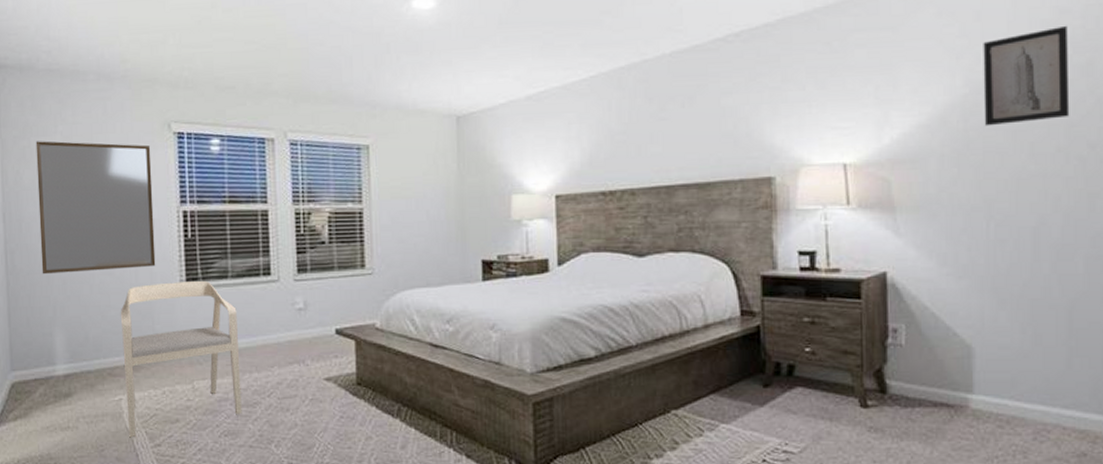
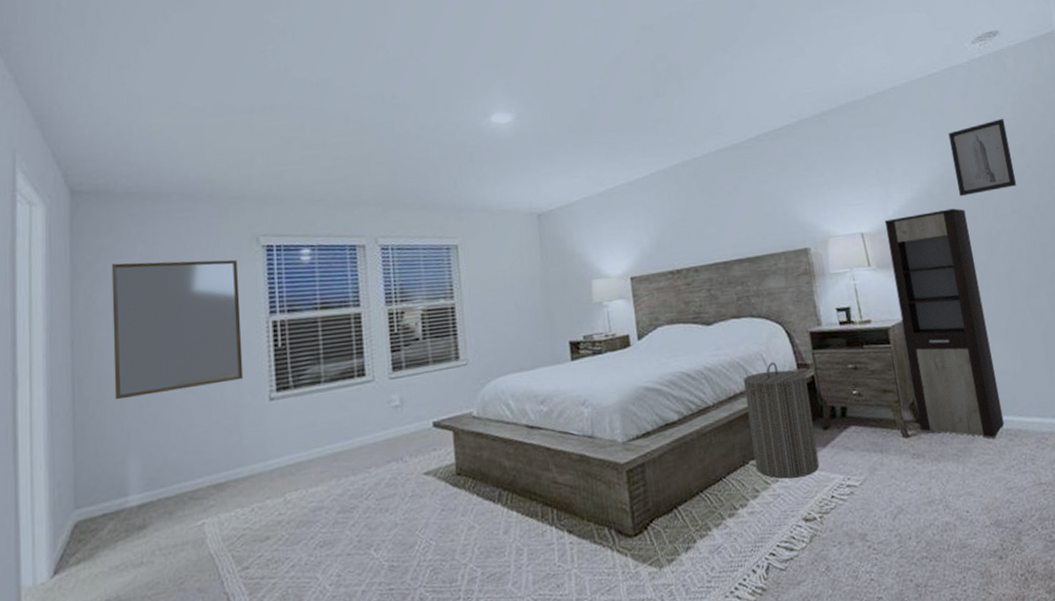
armchair: present [120,280,242,438] -> none [203,388,339,565]
laundry hamper: none [674,306,753,435] -> present [743,362,820,479]
cabinet: none [876,140,995,422] -> present [884,208,1005,439]

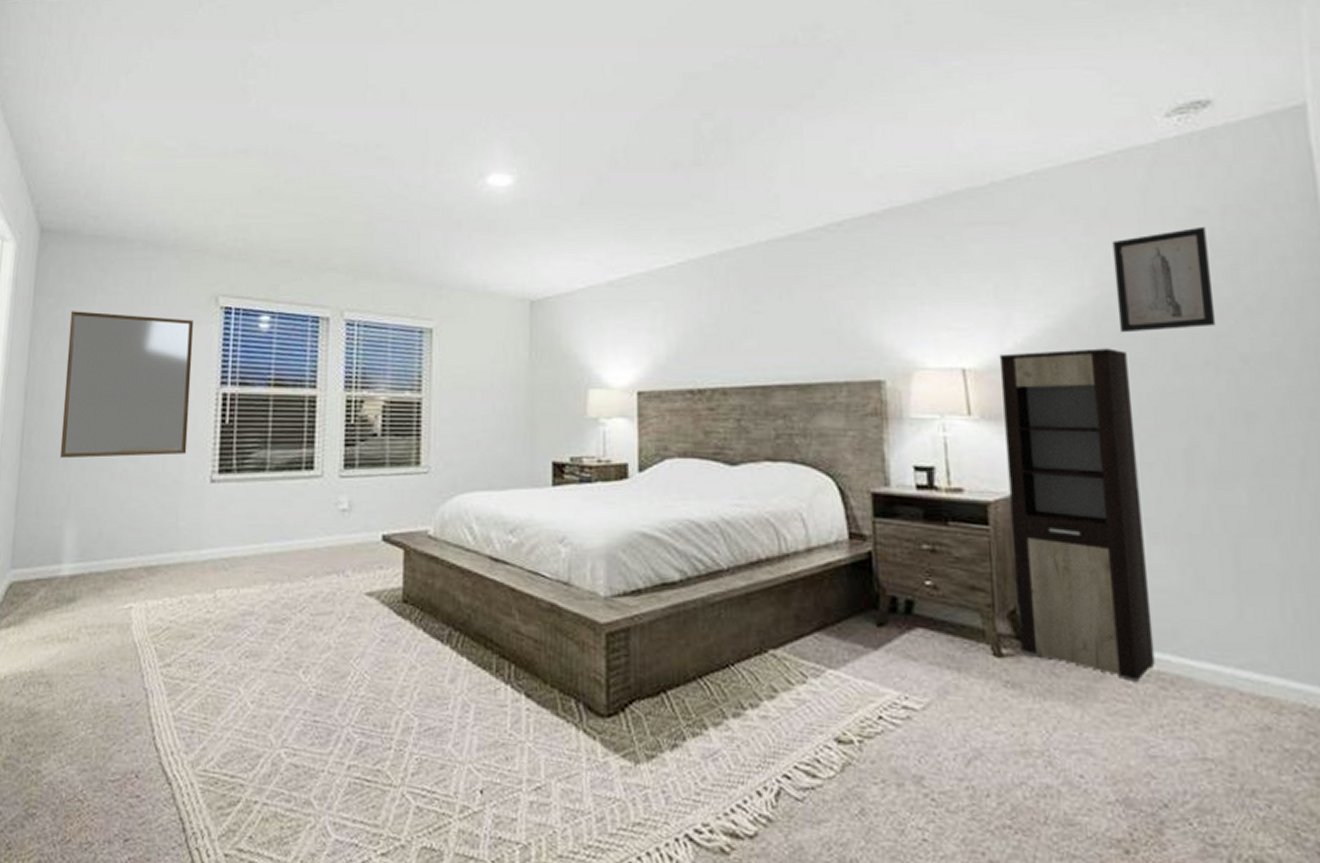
laundry hamper: present [743,362,820,479] -> none [771,526,866,683]

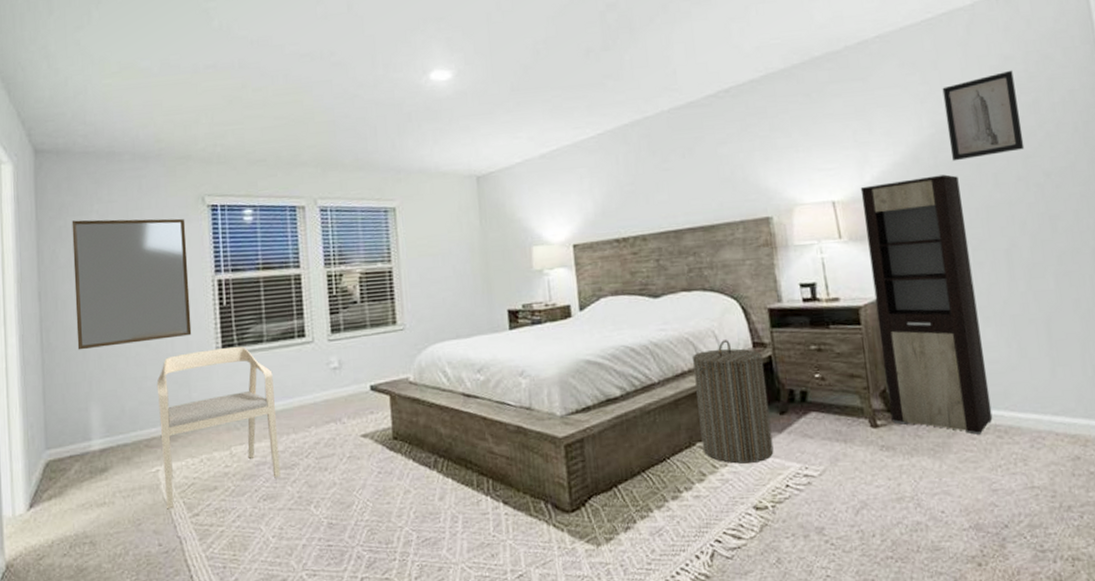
armchair: none [136,472,272,655] -> present [156,346,281,509]
laundry hamper: none [771,526,866,683] -> present [692,340,774,464]

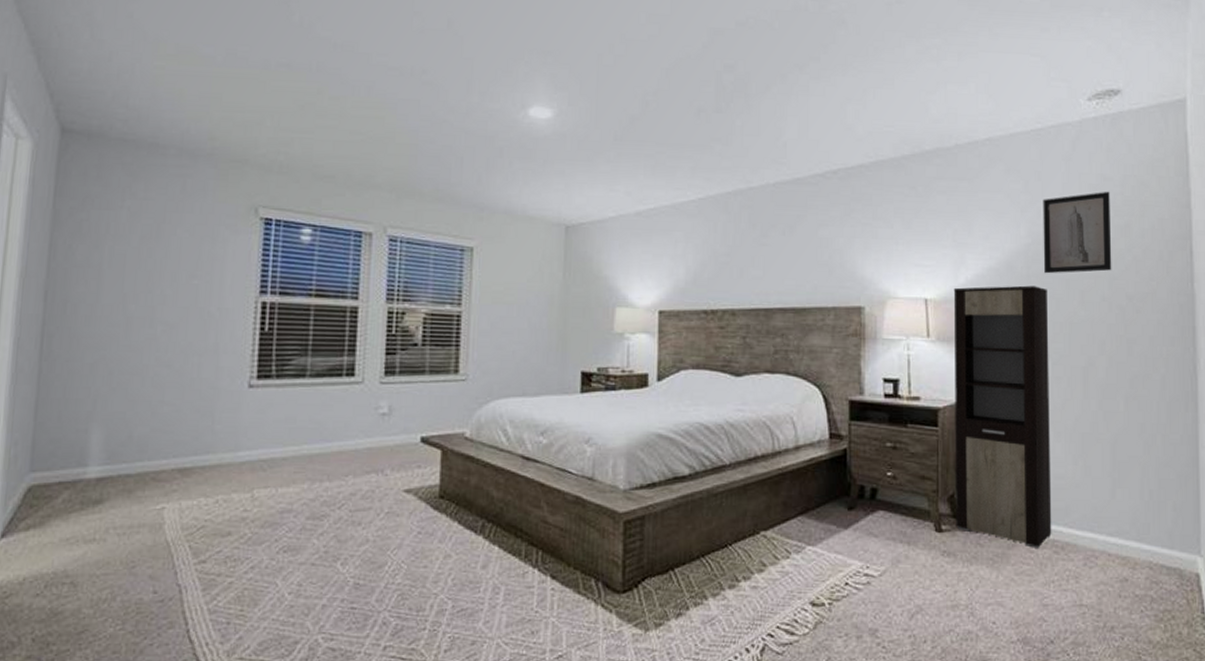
home mirror: present [72,218,192,350] -> none [84,215,233,363]
armchair: present [156,346,281,509] -> none [169,378,312,553]
laundry hamper: present [692,340,774,464] -> none [766,428,839,557]

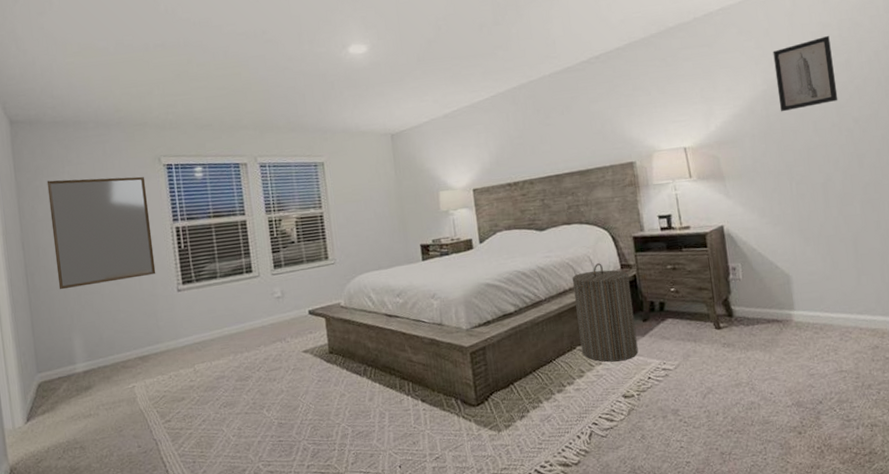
home mirror: none [84,215,233,363] -> present [46,176,156,290]
laundry hamper: none [766,428,839,557] -> present [572,263,639,362]
cabinet: present [953,285,1052,548] -> none [706,123,811,332]

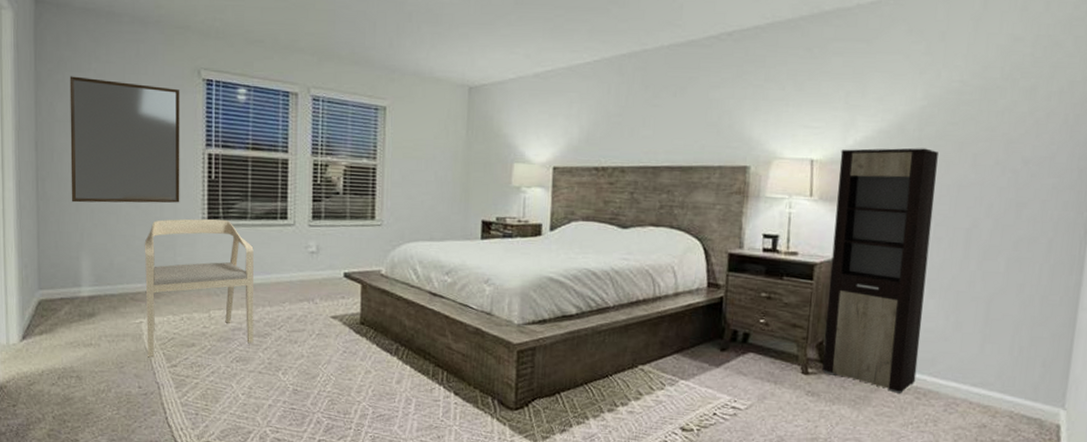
armchair: none [128,281,237,418] -> present [144,218,254,358]
laundry hamper: present [572,263,639,362] -> none [643,276,715,390]
cabinet: none [706,123,811,332] -> present [822,148,938,393]
wall art: present [773,35,838,112] -> none [937,52,1019,137]

